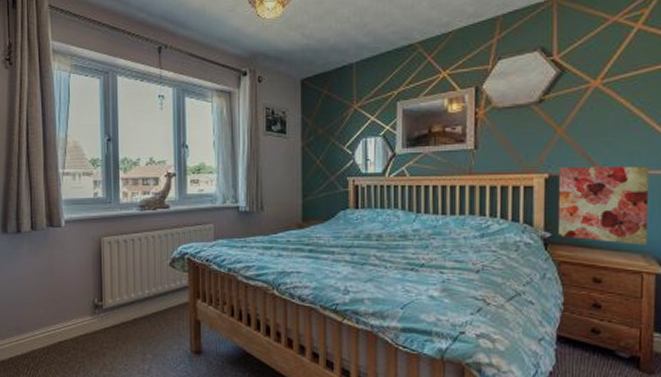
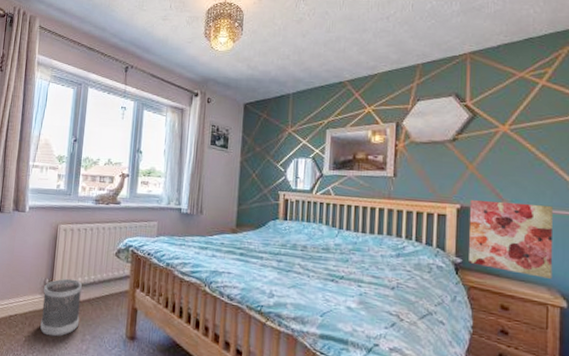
wastebasket: none [94,296,138,359] -> present [40,278,83,337]

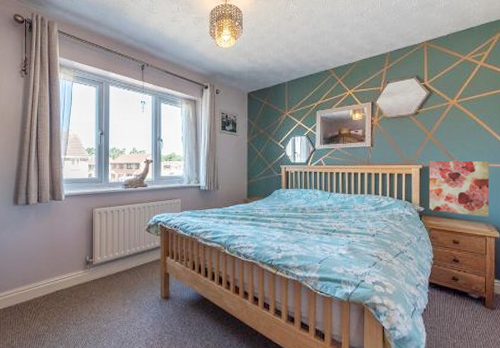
wastebasket: present [40,278,83,337] -> none [85,254,120,304]

